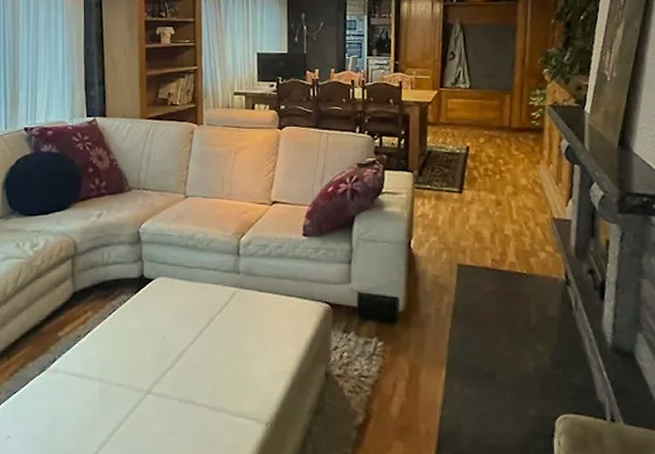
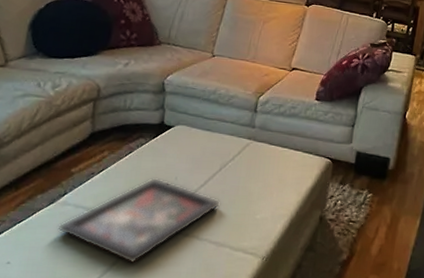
decorative tray: none [51,337,212,435] -> present [57,177,220,264]

